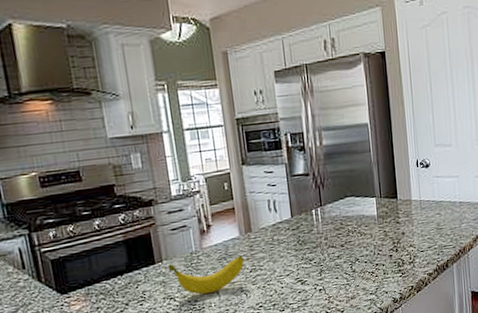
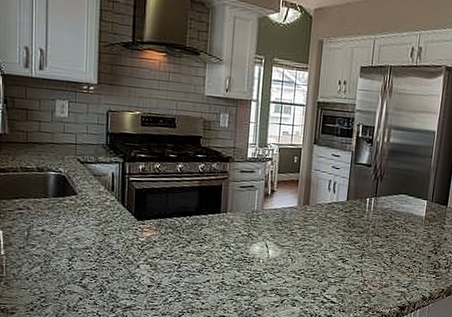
banana: present [168,255,245,295] -> none [230,216,297,251]

